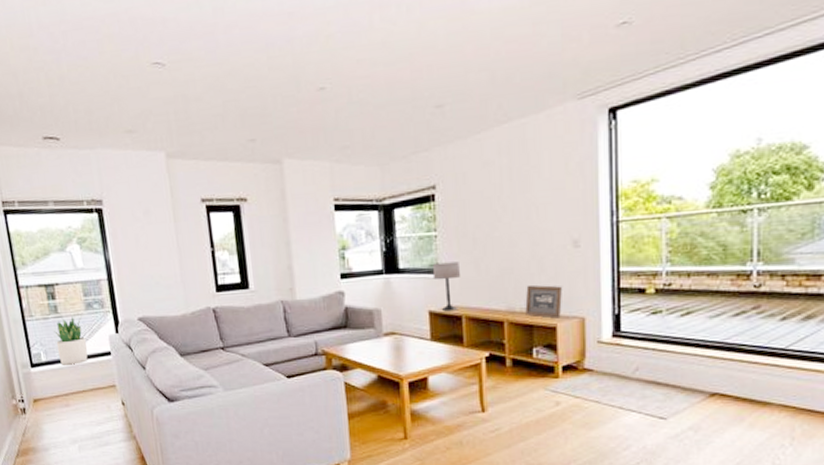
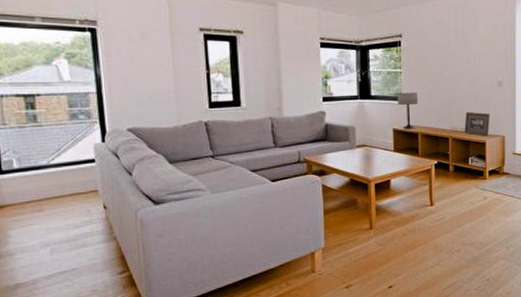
planter: present [53,315,88,367] -> none [30,125,69,173]

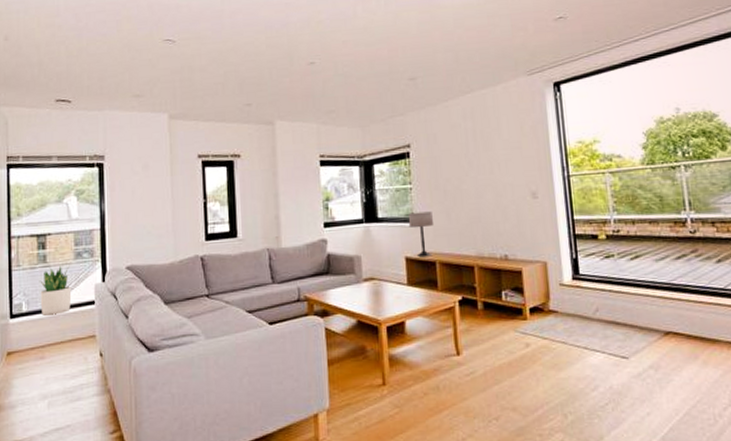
planter: none [30,125,69,173] -> present [39,264,71,317]
picture frame: present [464,111,490,137] -> none [493,232,526,263]

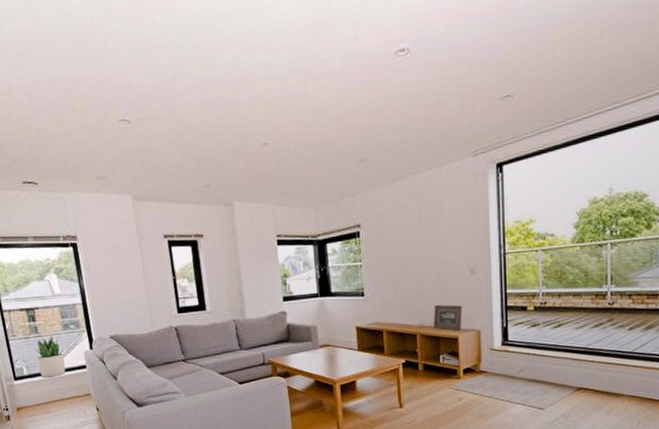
table lamp: present [409,211,434,258] -> none [359,286,382,327]
picture frame: none [493,232,526,263] -> present [433,304,462,331]

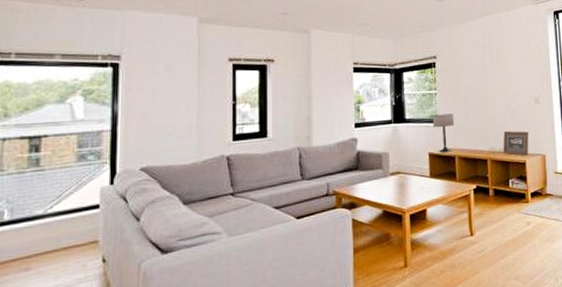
planter: present [34,335,66,379] -> none [28,168,70,225]
table lamp: none [359,286,382,327] -> present [433,113,455,153]

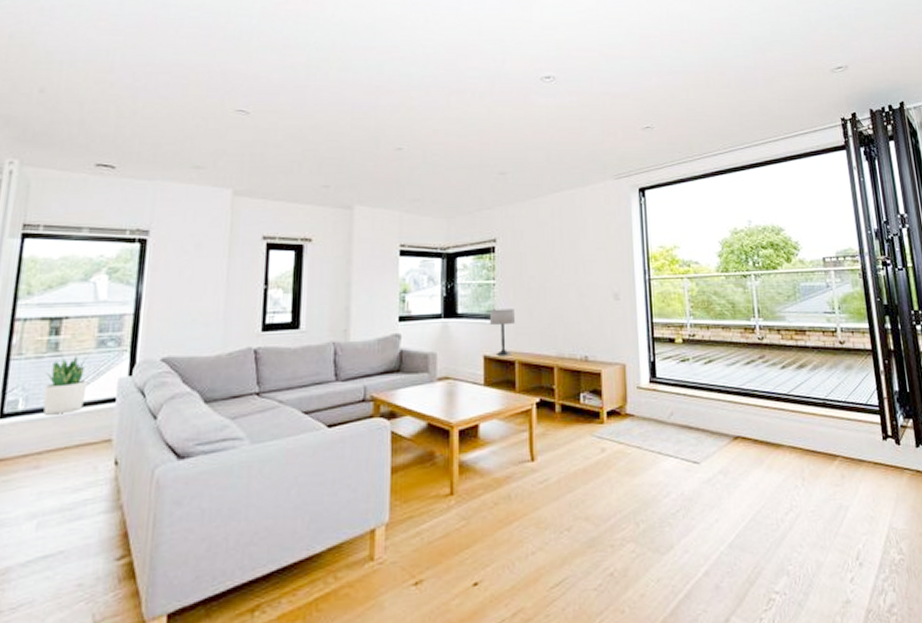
planter: none [28,168,70,225] -> present [43,354,89,417]
picture frame: present [503,131,529,156] -> none [573,332,606,365]

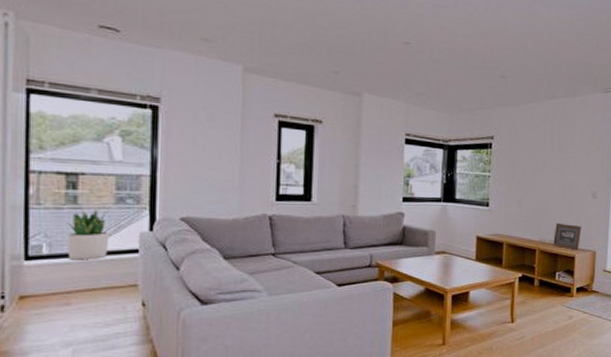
table lamp: present [490,309,516,357] -> none [484,198,506,238]
picture frame: none [573,332,606,365] -> present [553,222,581,251]

